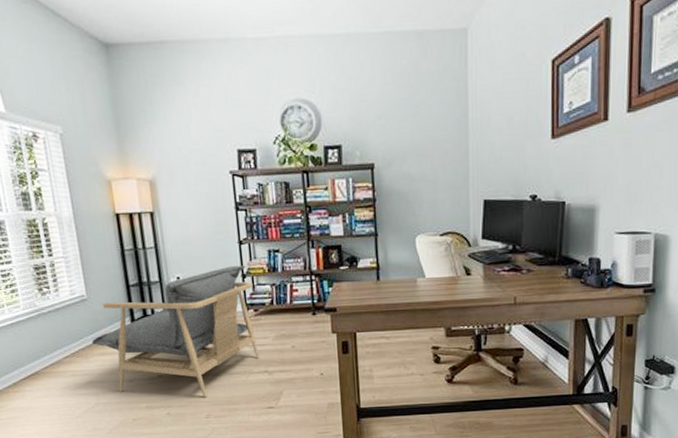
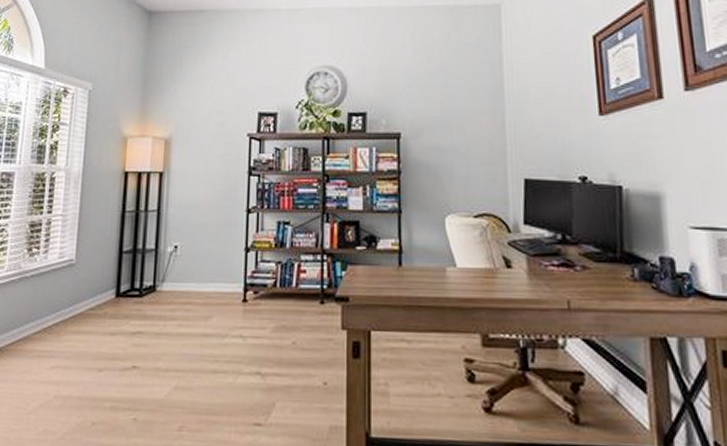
armchair: present [92,265,260,398] -> none [68,237,256,402]

